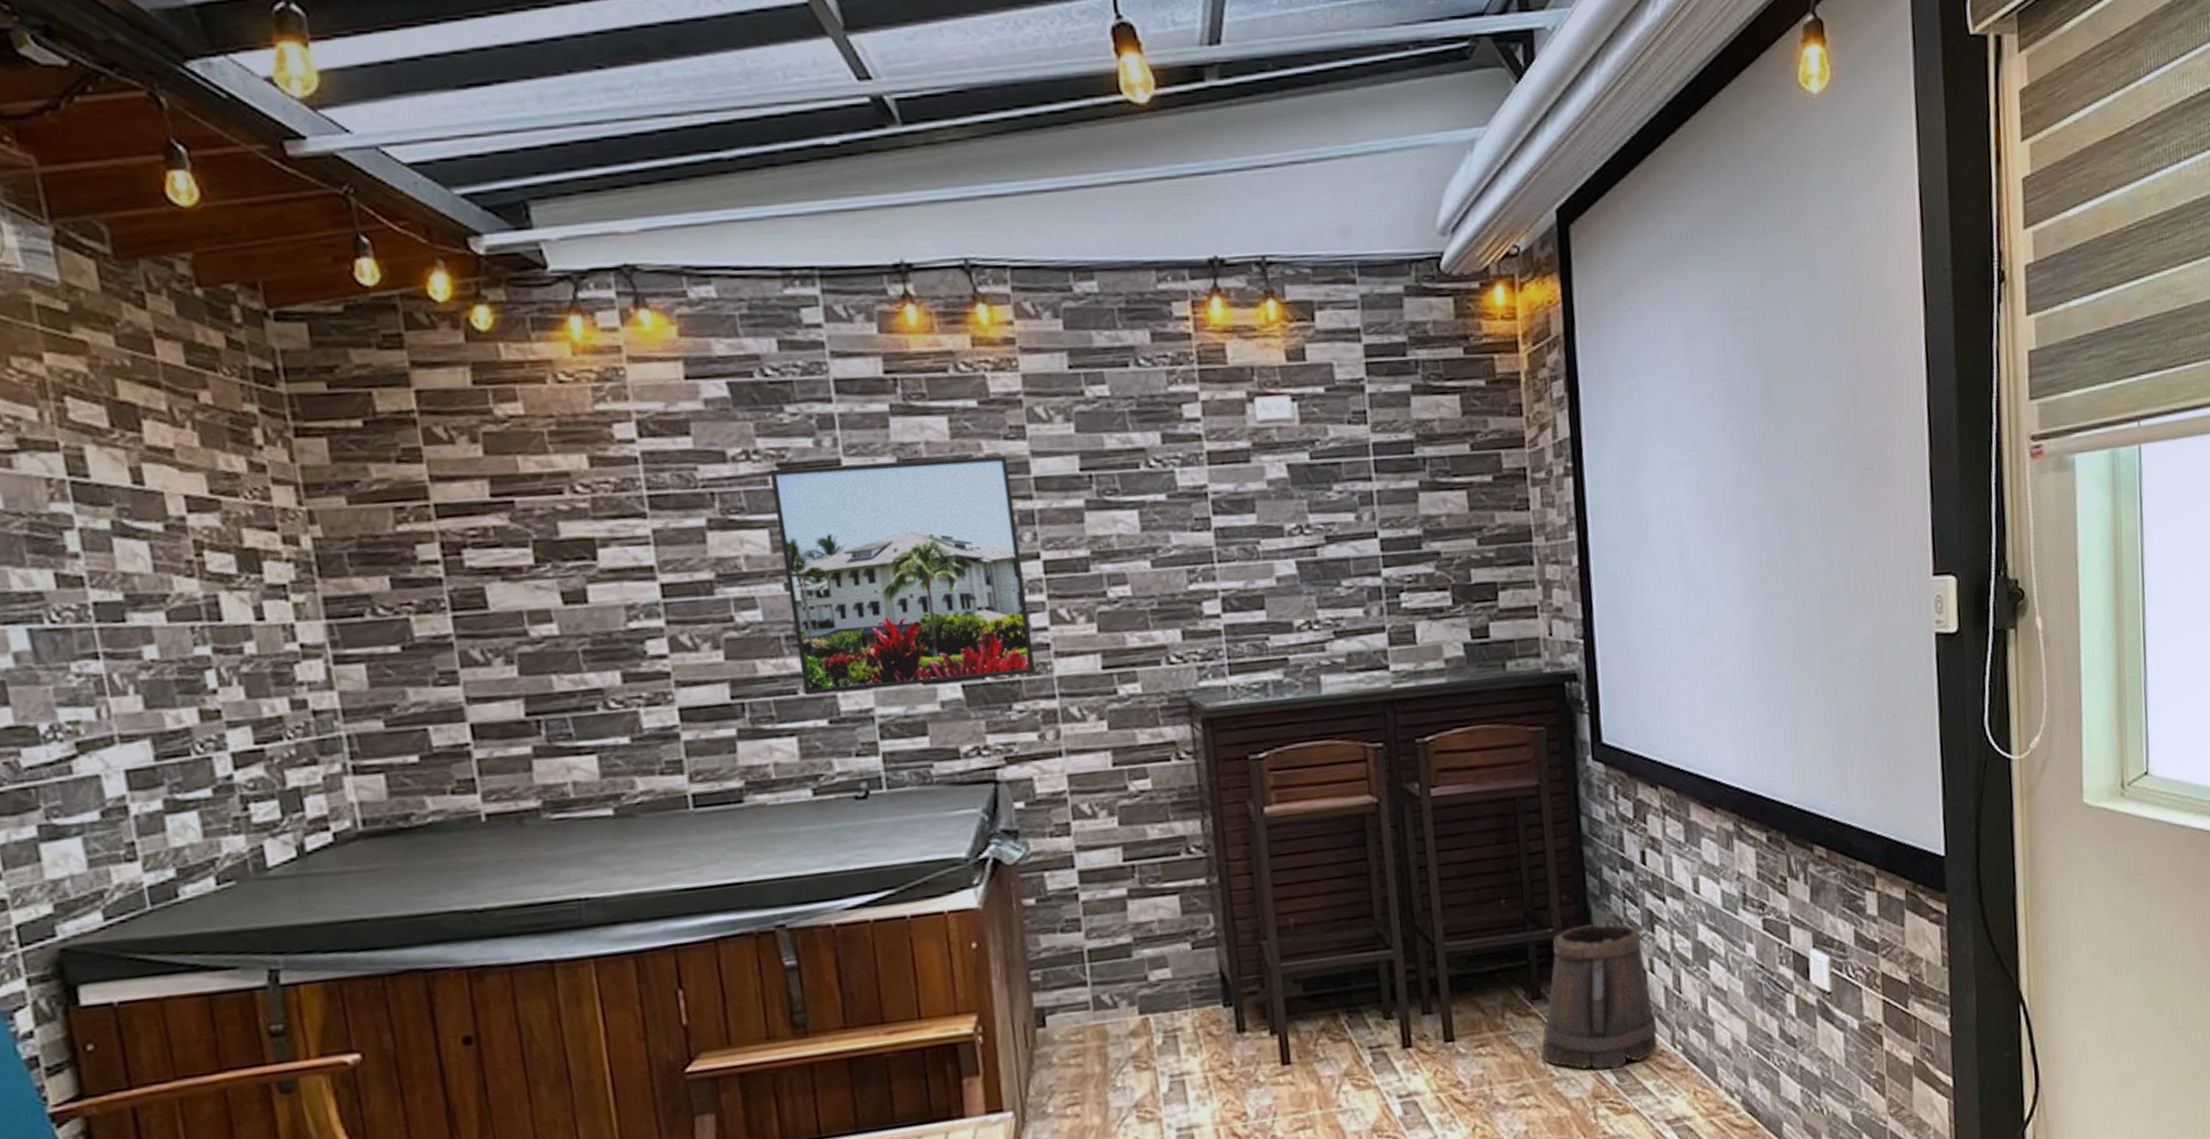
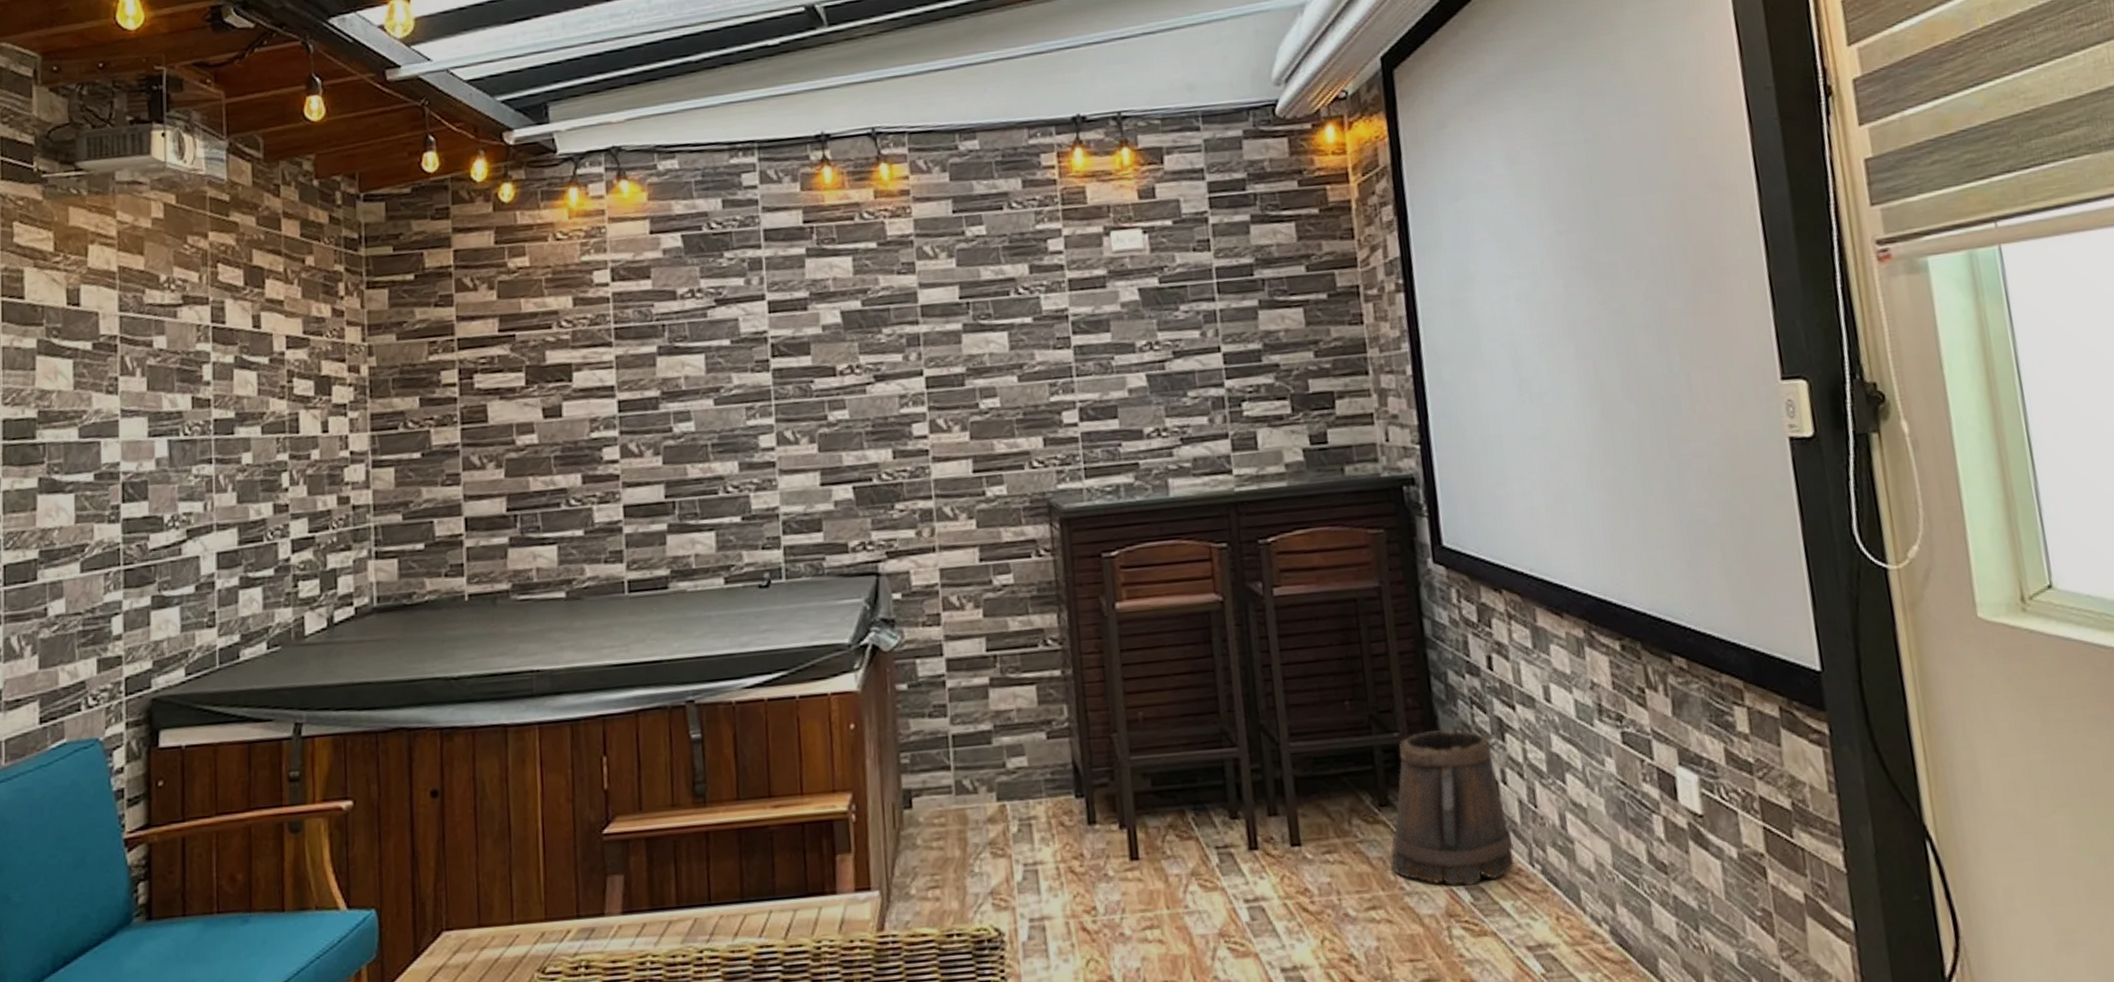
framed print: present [770,455,1036,695] -> none [709,287,916,495]

